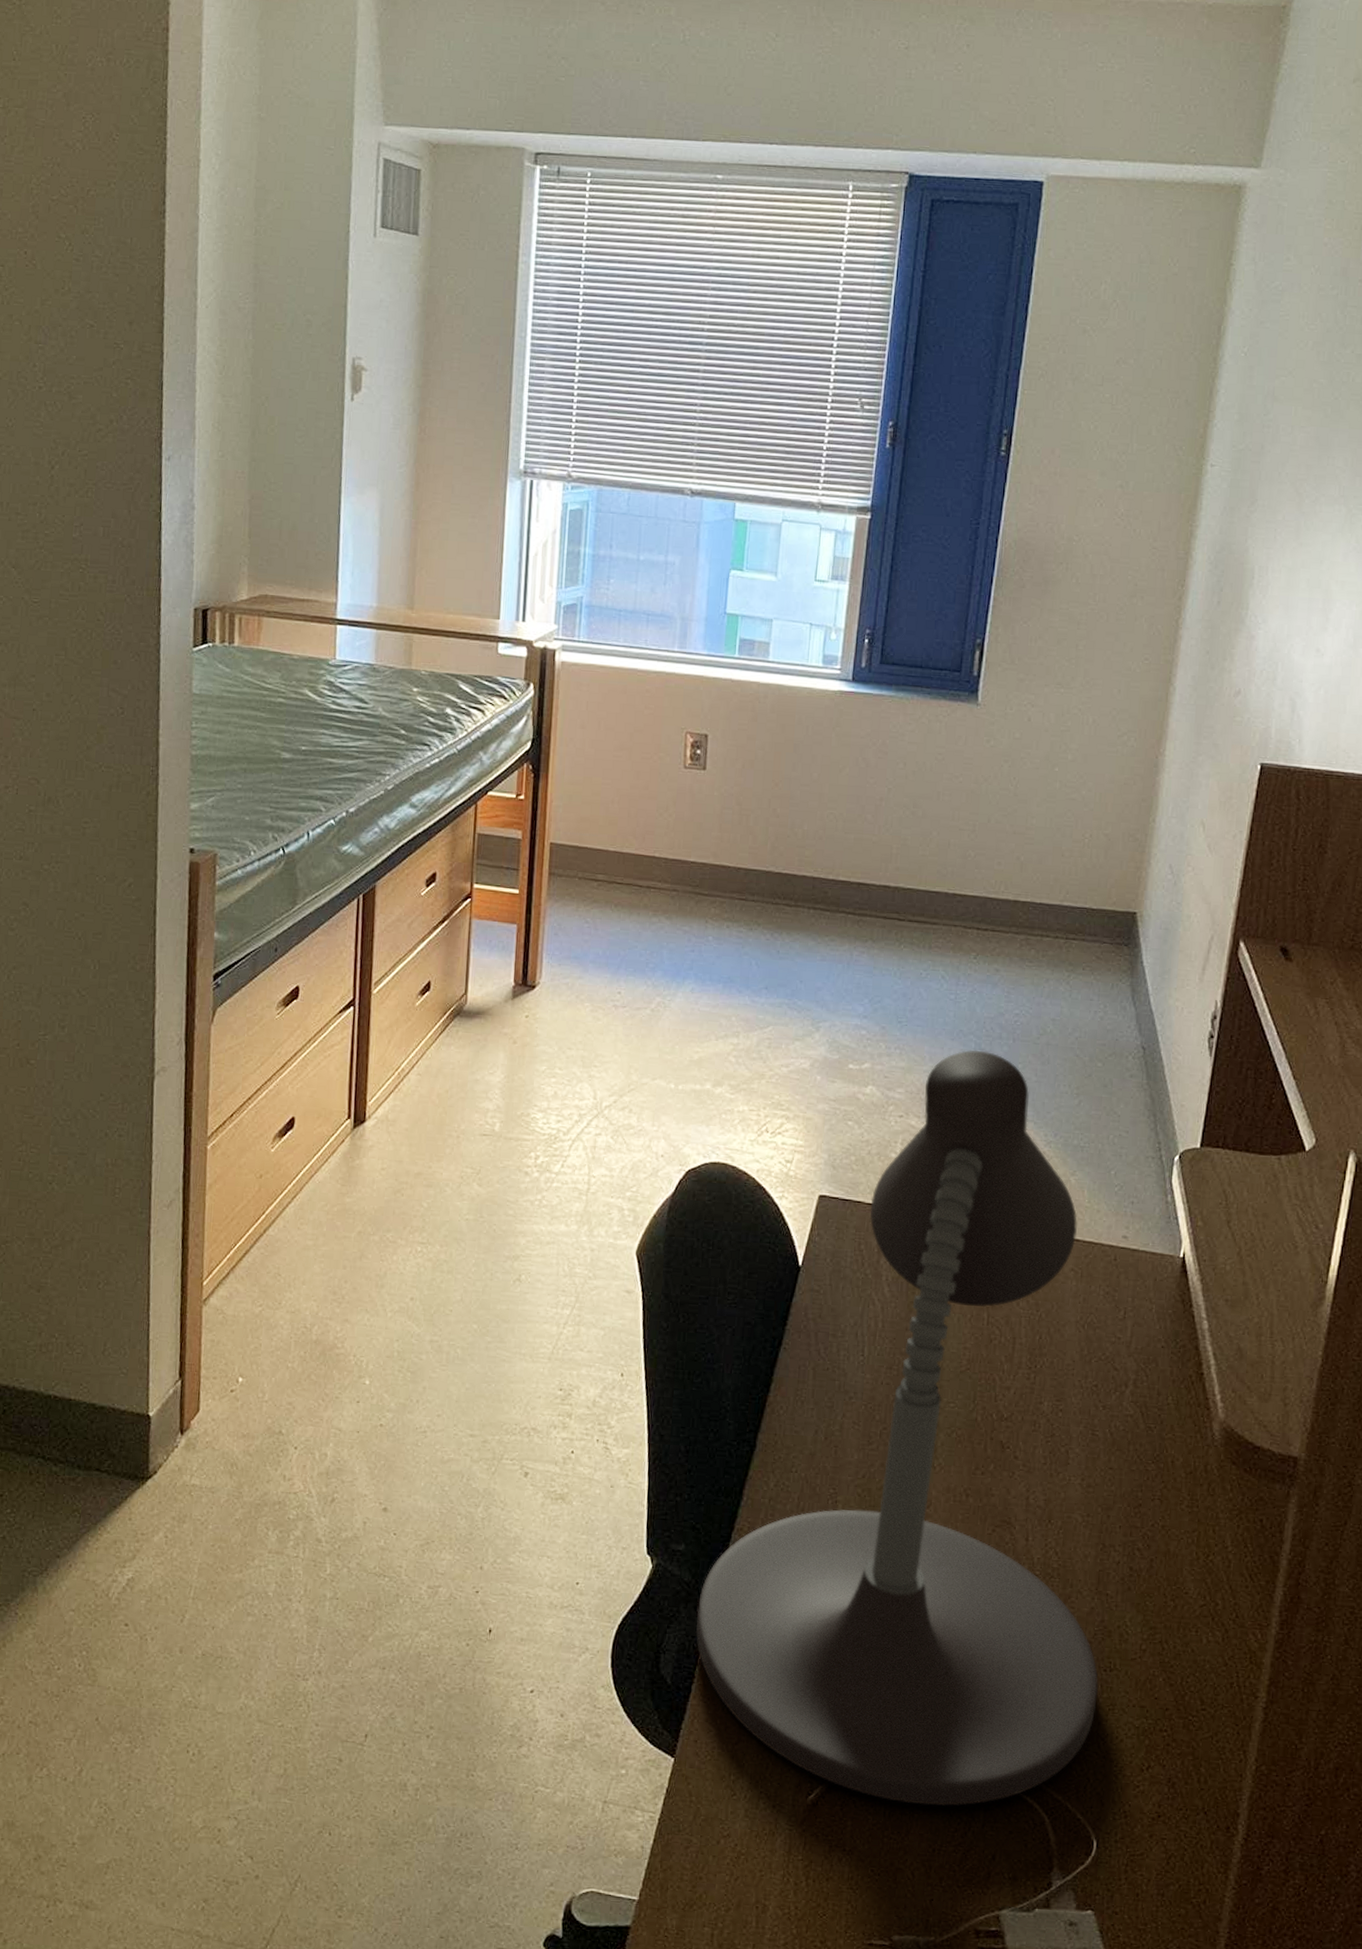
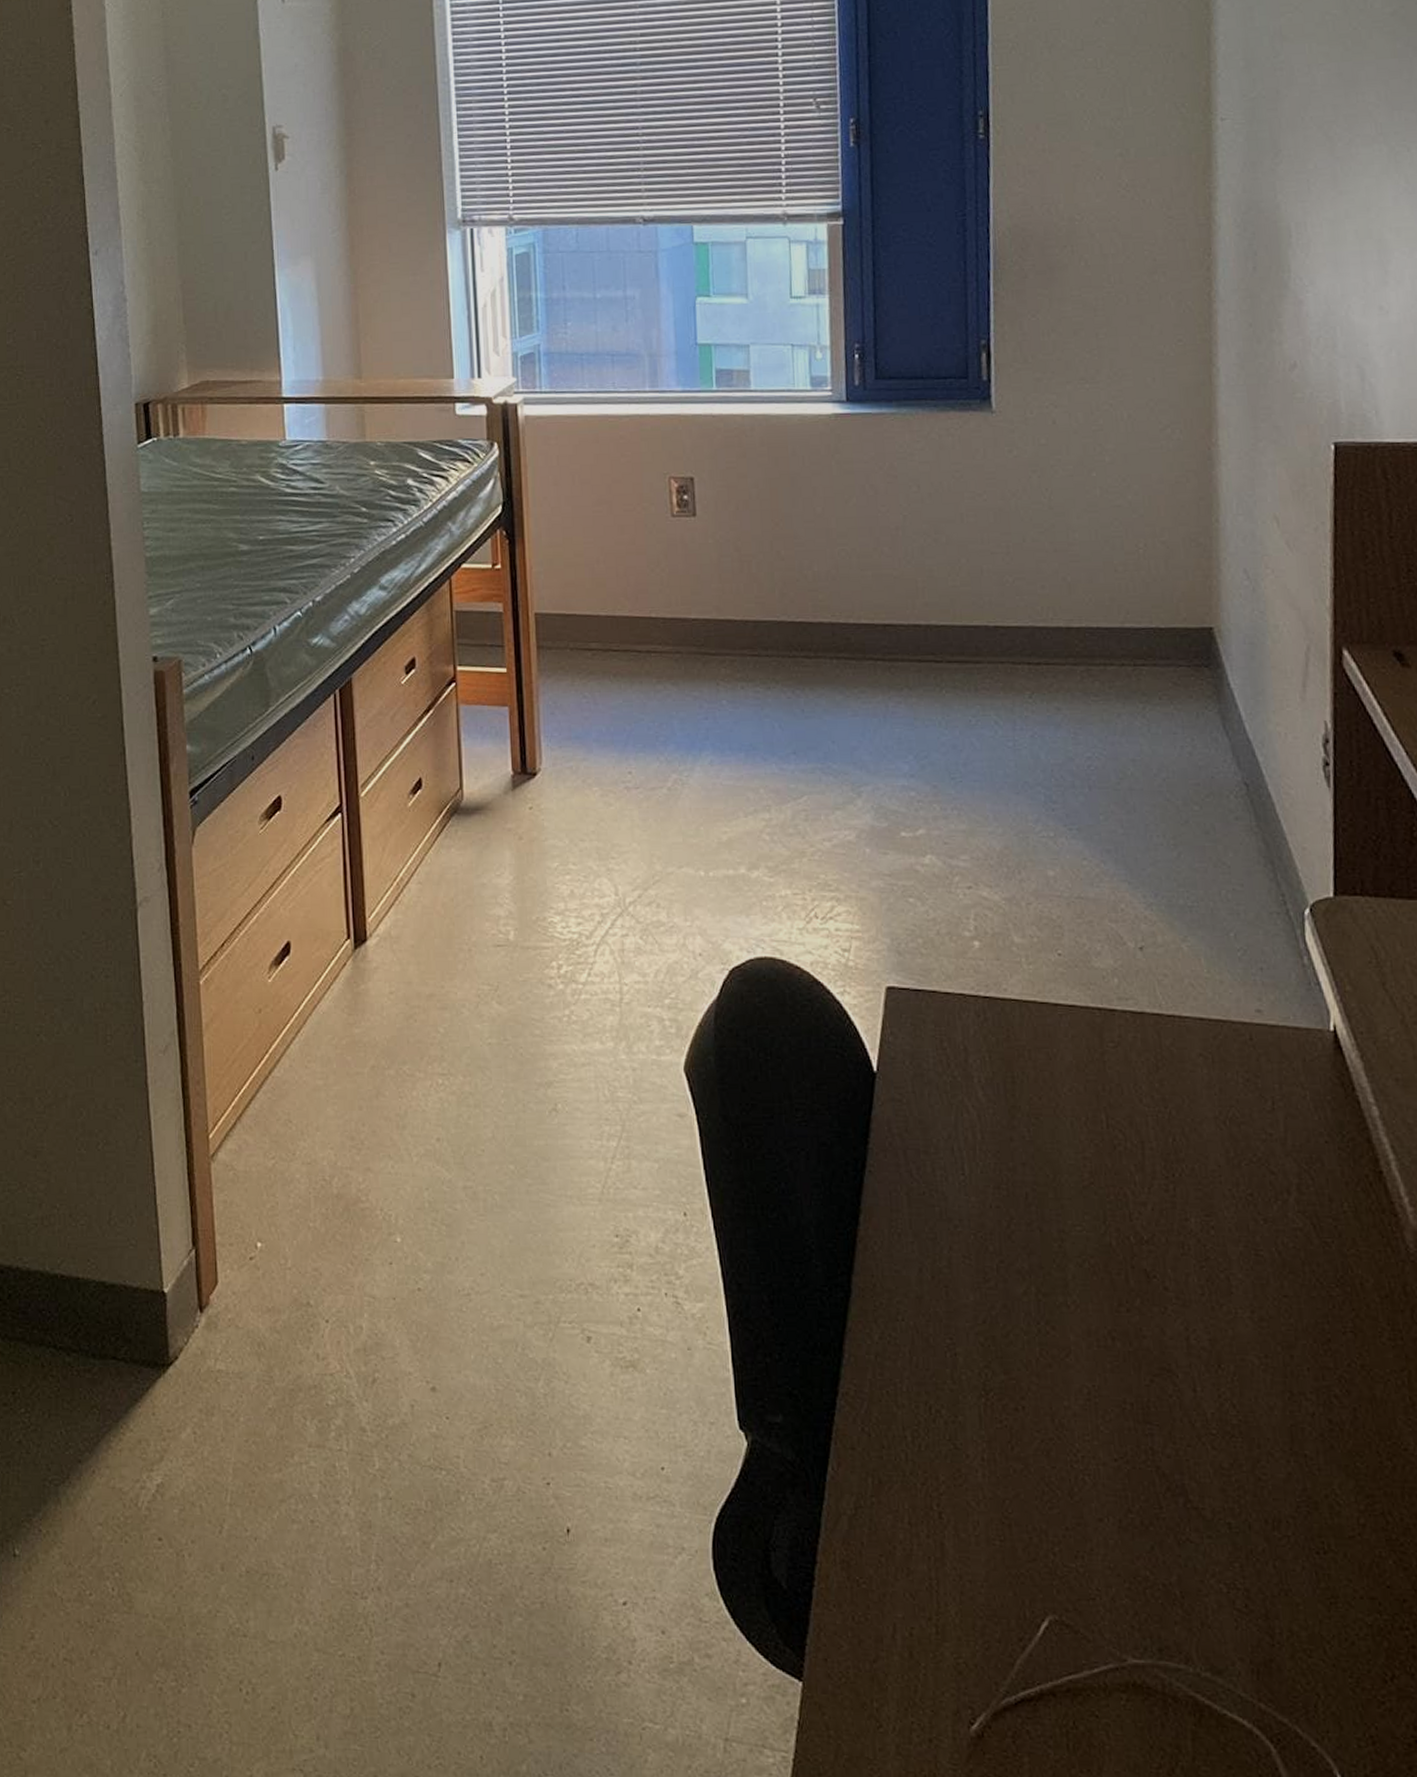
desk lamp: present [695,1050,1099,1807] -> none [806,803,1314,1736]

